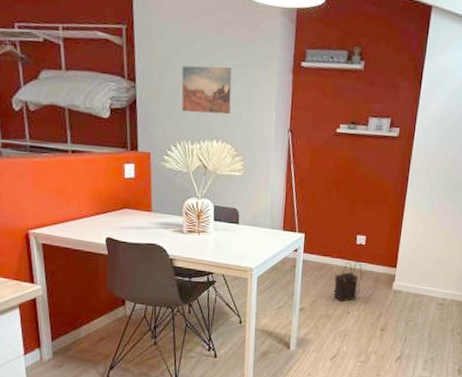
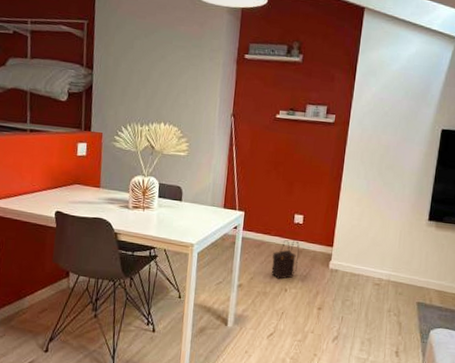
wall art: present [181,65,232,115] -> none [133,56,181,100]

